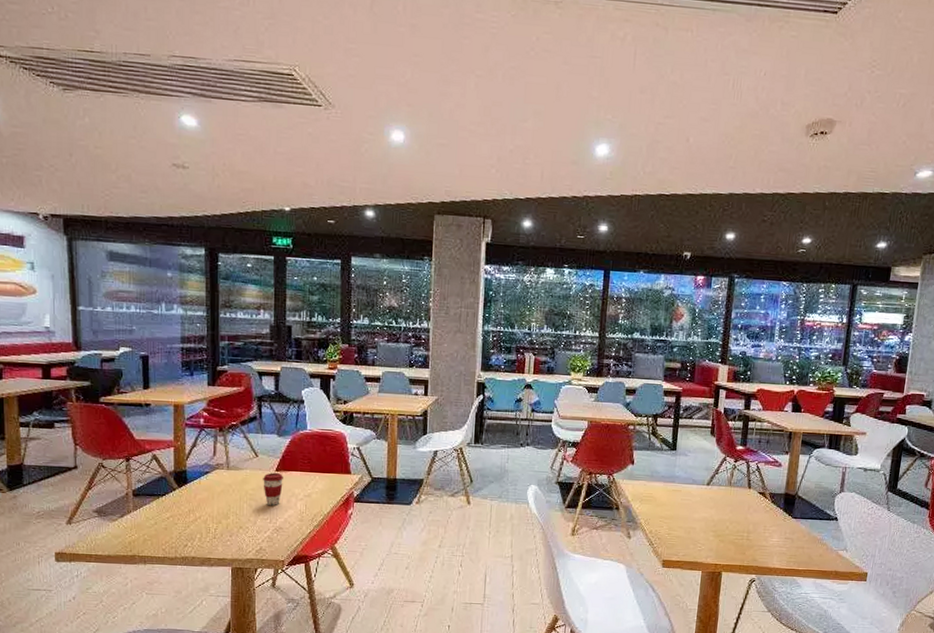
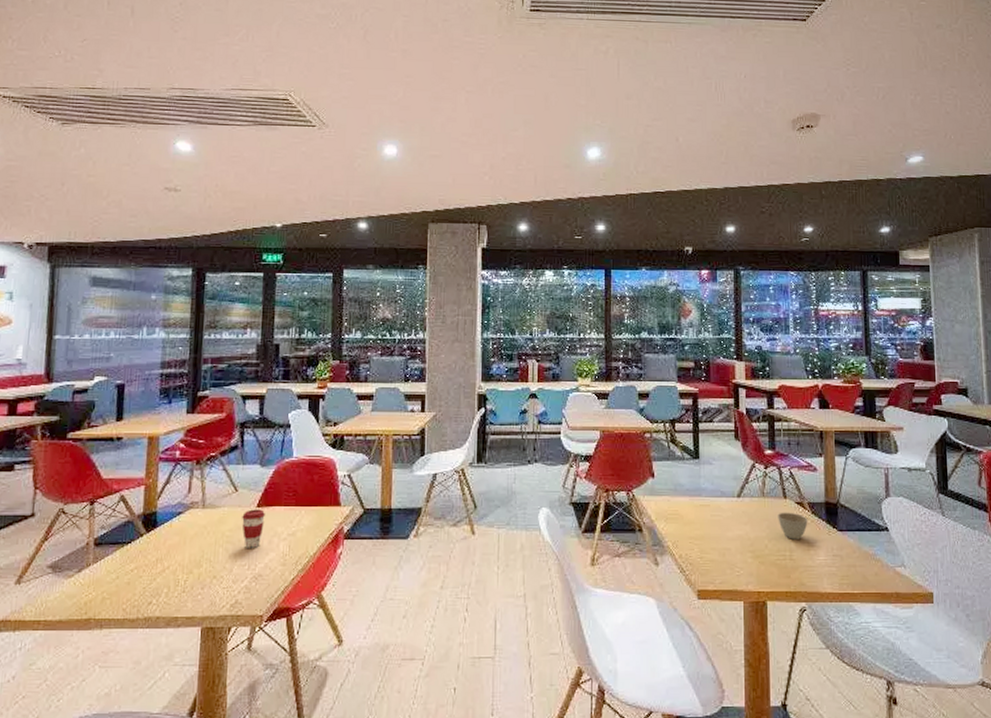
cup: none [740,500,767,524] -> present [778,512,808,539]

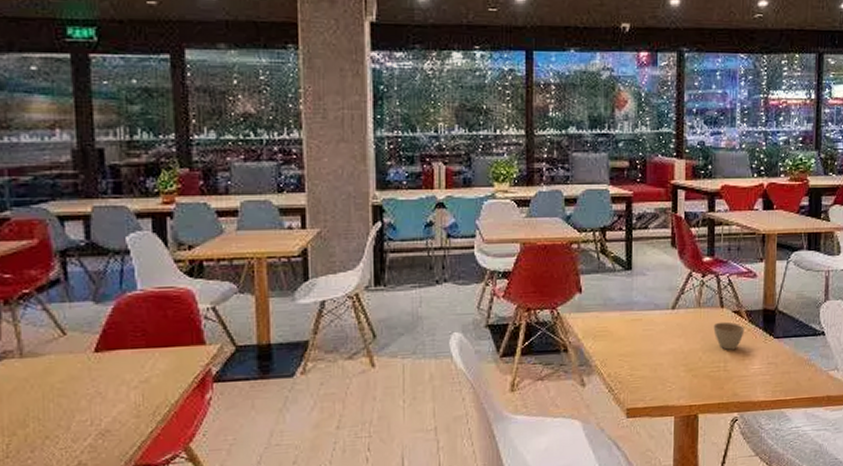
coffee cup: present [242,509,265,548] -> none [76,354,107,401]

